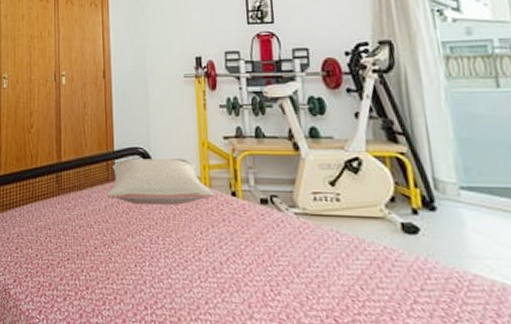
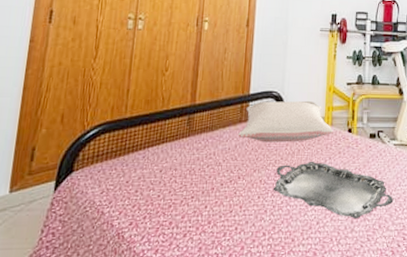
serving tray: none [150,228,303,304] -> present [273,161,394,219]

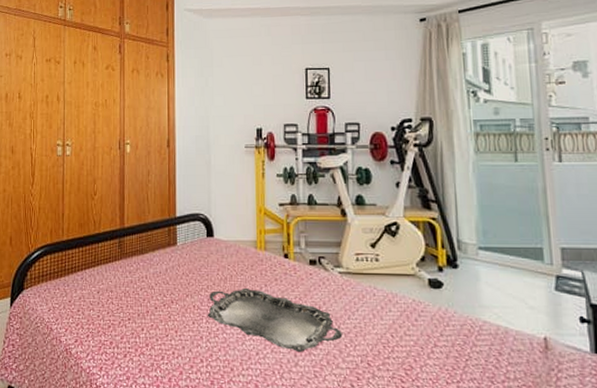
pillow: present [238,100,334,142] -> none [168,223,268,267]

